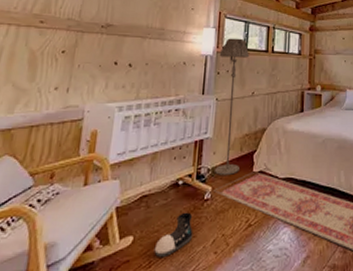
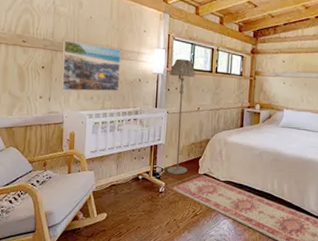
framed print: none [84,20,163,79] -> present [61,40,121,92]
shoe: present [154,212,193,258] -> none [123,200,152,231]

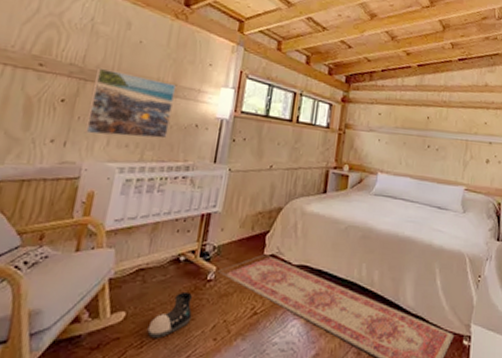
shoe: none [123,200,152,231] -> present [147,291,193,339]
floor lamp: present [166,58,196,175] -> none [220,101,271,256]

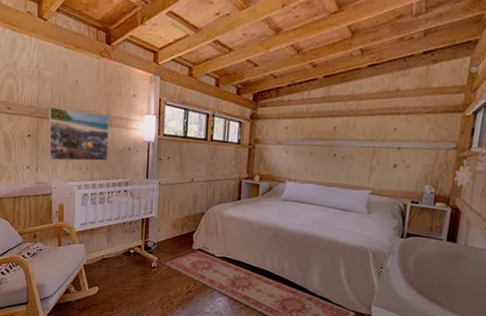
shoe: present [147,291,193,339] -> none [115,274,144,306]

